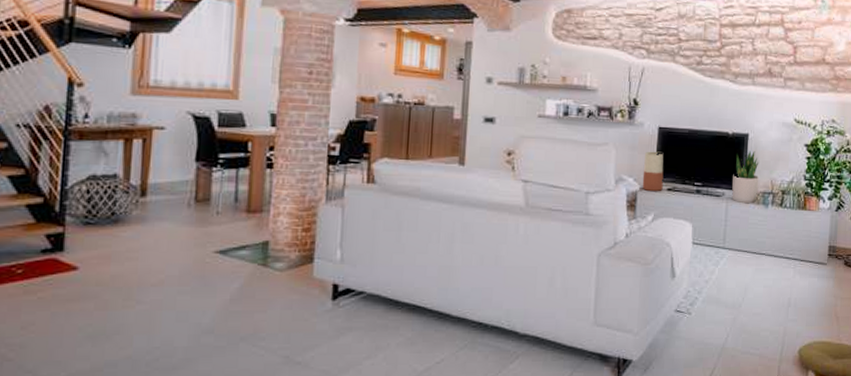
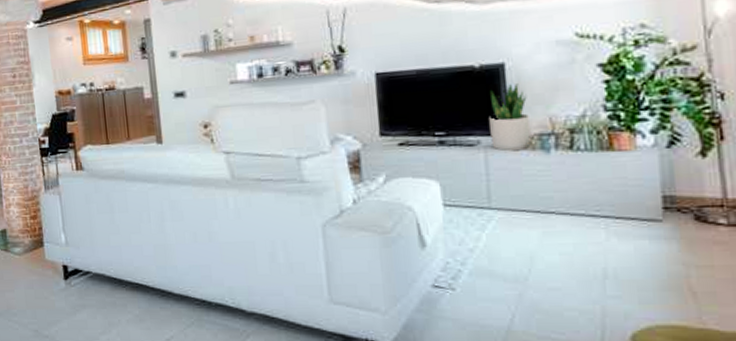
vase: present [642,151,664,192] -> none [363,101,393,150]

